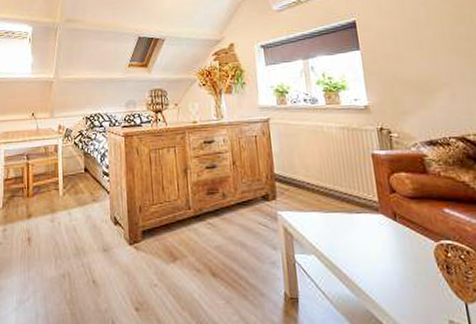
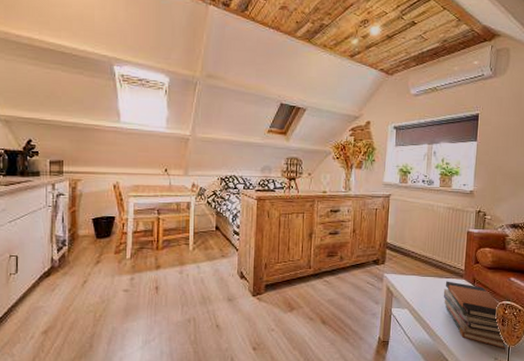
book stack: none [356,217,463,308] -> present [443,281,507,349]

